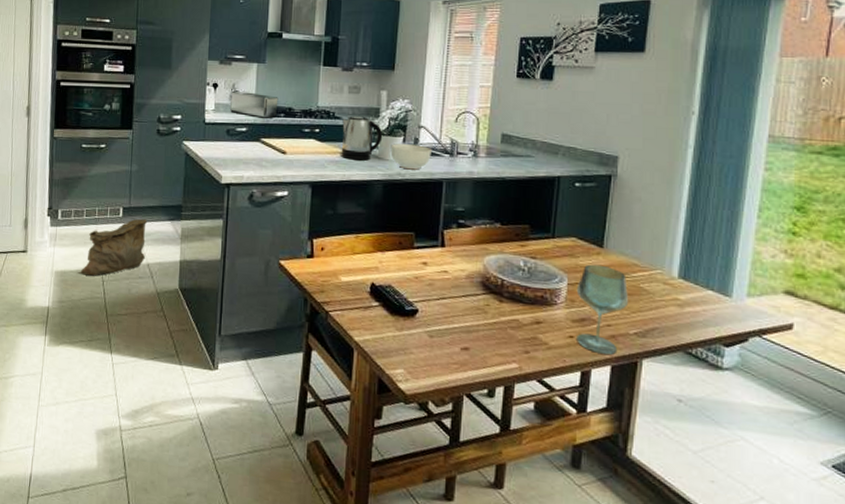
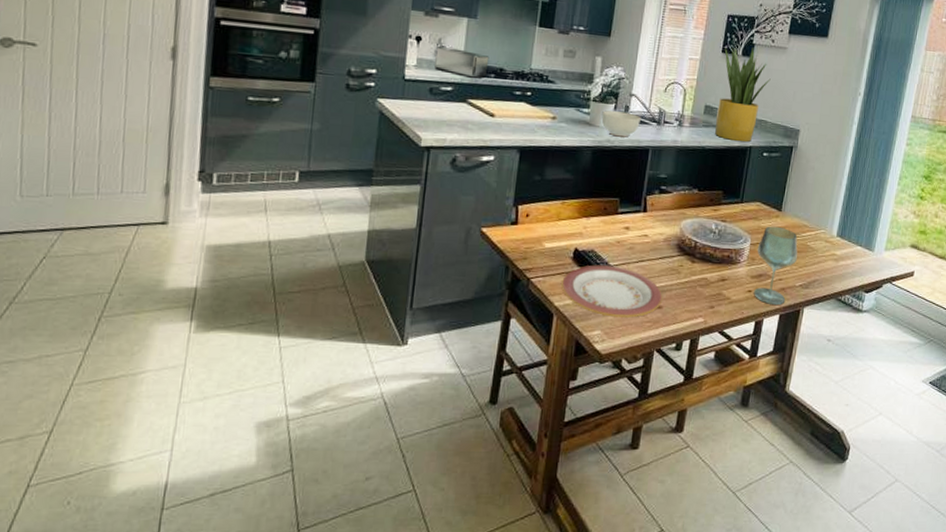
bag: present [78,219,147,276] -> none [237,184,329,250]
kettle: present [341,115,383,161] -> none [552,80,595,127]
plate: none [360,300,470,358] -> present [561,265,663,318]
planter: none [516,69,577,172] -> present [715,47,771,143]

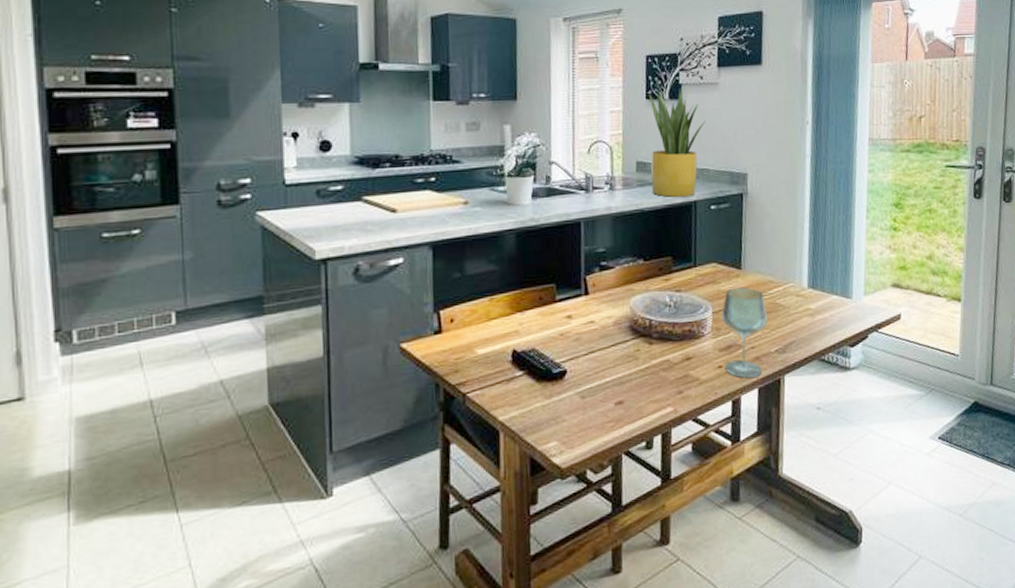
toaster: present [434,46,489,79] -> none [318,139,382,173]
plate: present [561,265,663,318] -> none [503,362,623,423]
bowl: present [601,110,641,137] -> none [520,183,566,213]

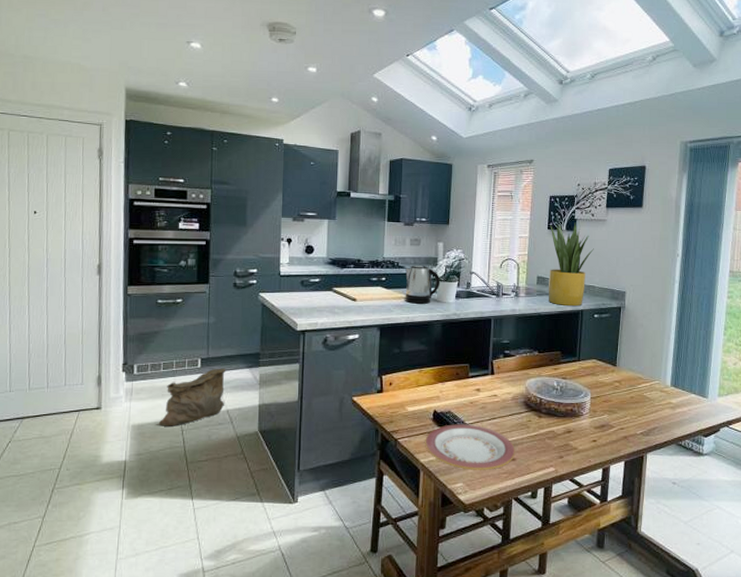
bag: none [113,321,215,415] -> present [156,368,225,426]
kettle: none [462,156,511,210] -> present [405,265,441,304]
plate: none [503,362,623,423] -> present [425,424,516,470]
wine glass: present [721,287,769,379] -> none [597,380,636,453]

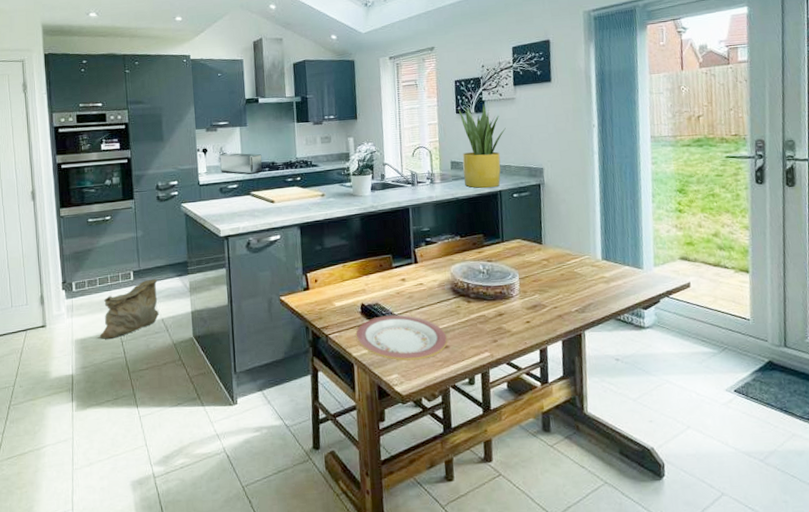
toaster: none [304,245,348,270] -> present [220,152,263,175]
kettle: present [405,265,441,304] -> none [319,161,355,200]

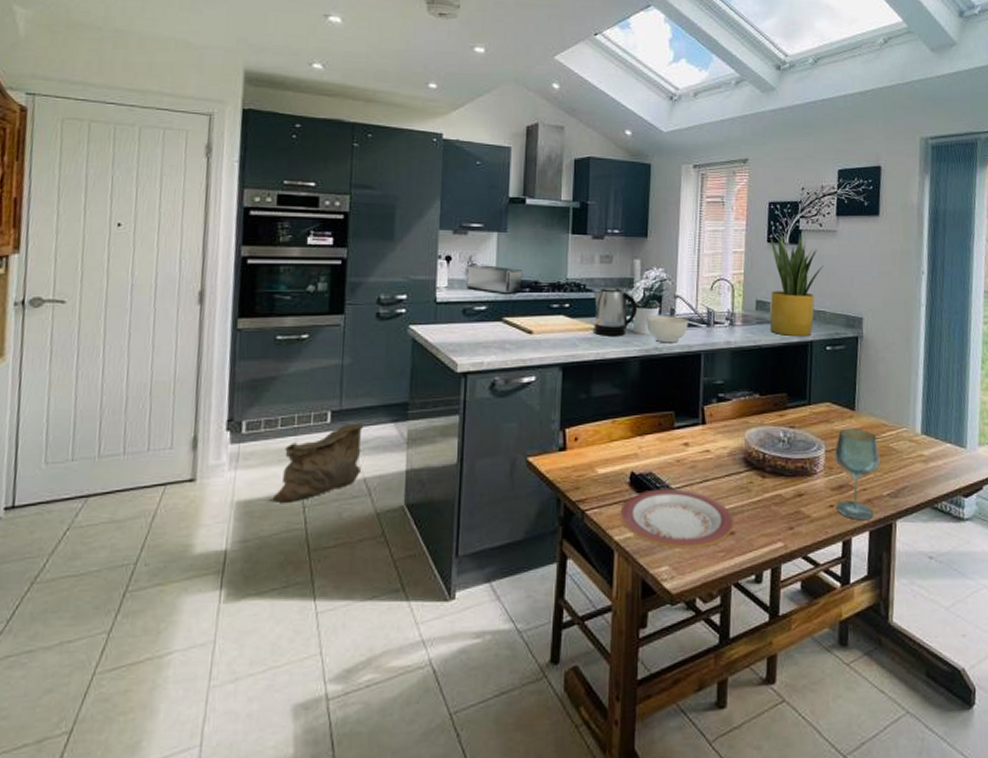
kettle: none [319,161,355,200] -> present [594,287,638,336]
bowl: none [362,180,397,202] -> present [646,316,688,343]
wine glass: none [526,258,568,333] -> present [833,428,881,521]

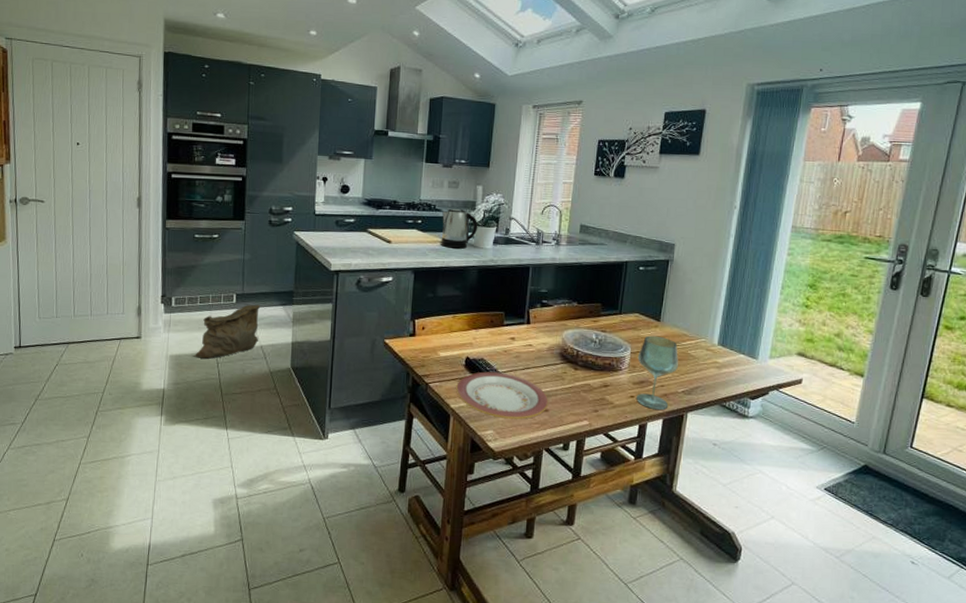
toaster: present [467,264,523,295] -> none [339,184,384,211]
bowl: present [646,316,688,343] -> none [485,233,520,257]
planter: present [770,234,824,337] -> none [591,169,643,258]

